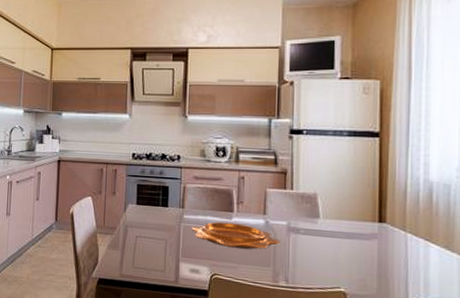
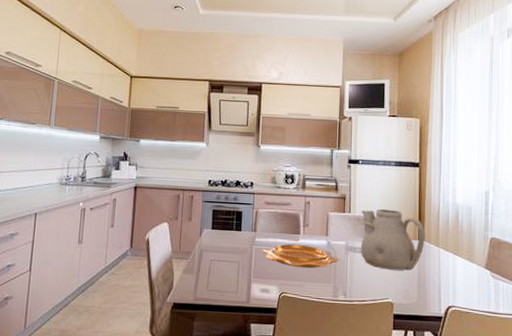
teapot: none [306,185,387,258] -> present [361,209,425,271]

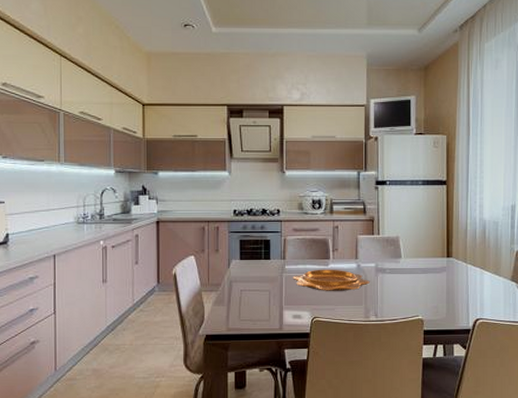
teapot: present [361,209,425,271] -> none [390,228,453,288]

